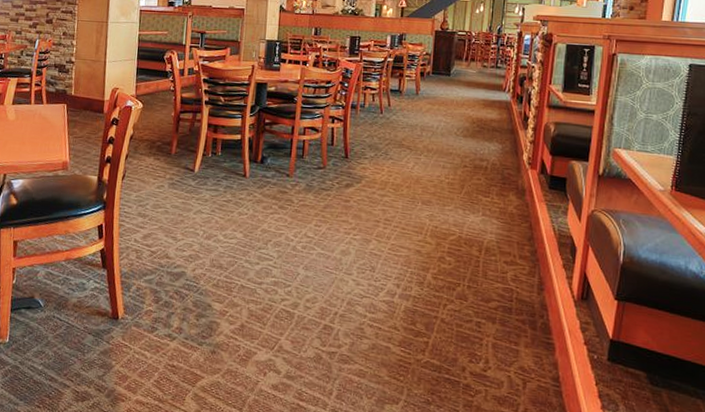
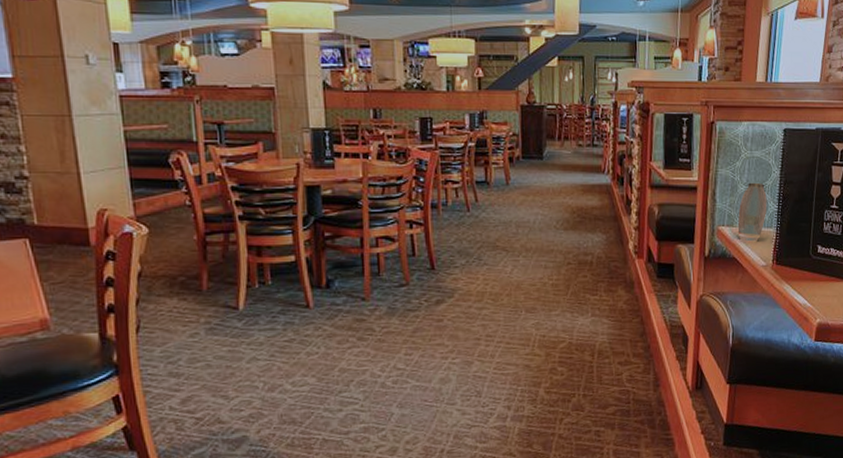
vase: none [634,111,668,168] -> present [737,182,767,243]

